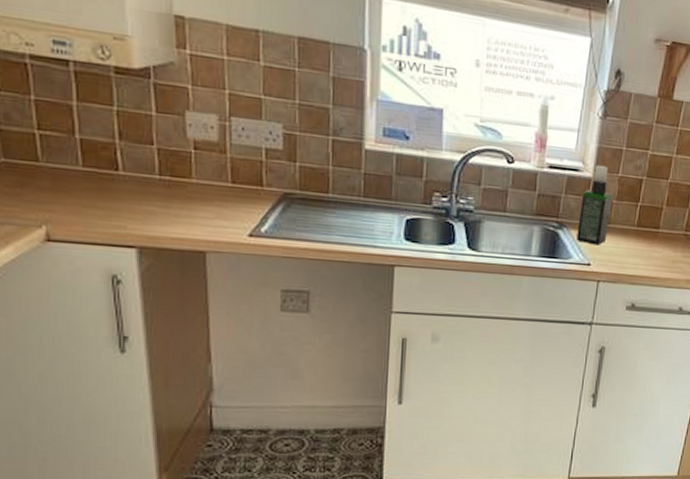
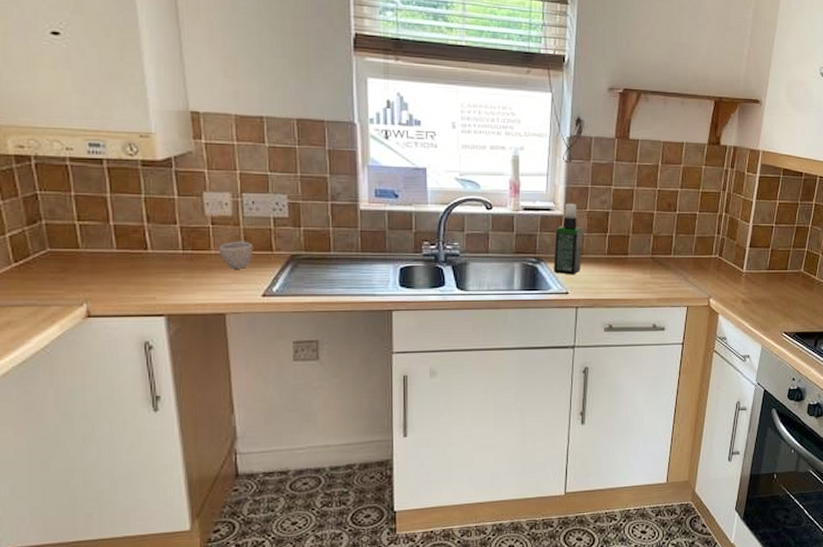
cup: none [200,170,241,203] -> present [218,241,254,269]

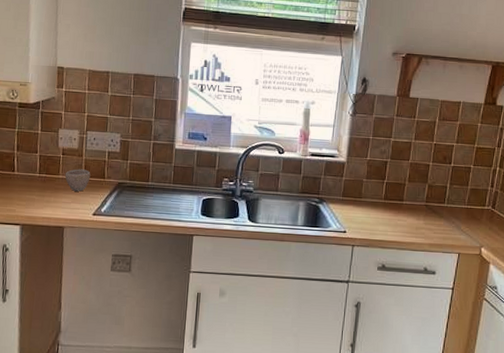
spray bottle: present [554,203,584,275] -> none [334,151,363,216]

